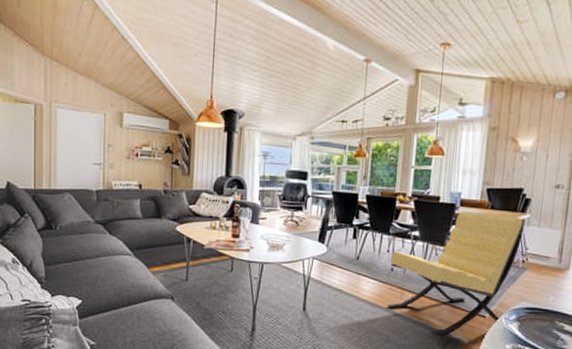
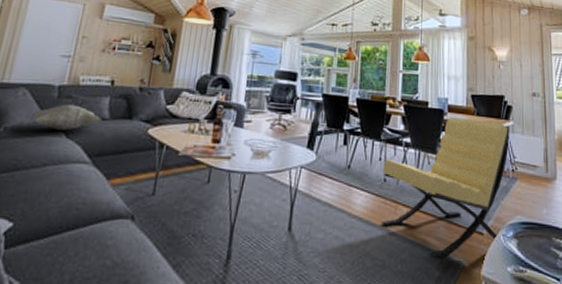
decorative pillow: none [79,206,137,229] -> present [32,104,103,131]

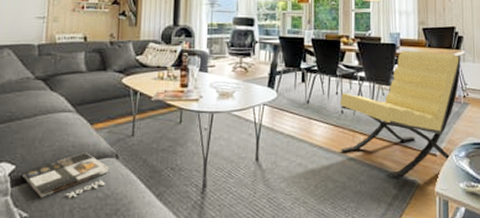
magazine: none [20,211,123,265] -> present [23,153,110,198]
decorative pillow: present [32,104,103,131] -> none [18,61,80,84]

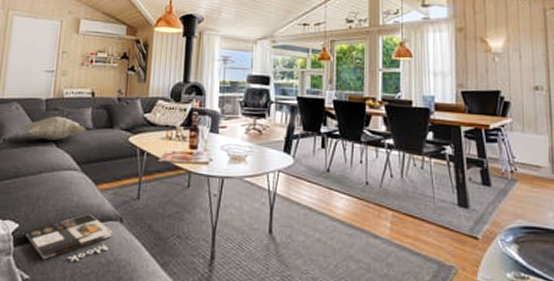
decorative pillow: none [18,61,80,84] -> present [25,116,87,141]
lounge chair: present [340,50,461,180] -> none [364,115,507,264]

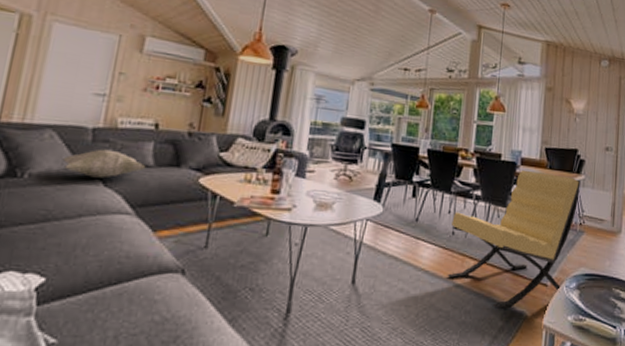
magazine: present [26,214,113,262] -> none [54,265,173,321]
lounge chair: none [364,115,507,264] -> present [447,169,581,310]

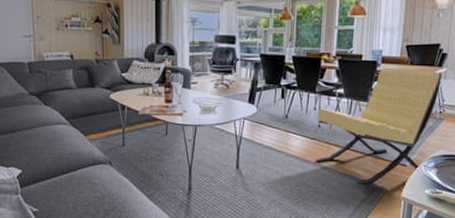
decorative pillow: present [62,149,146,179] -> none [13,78,71,100]

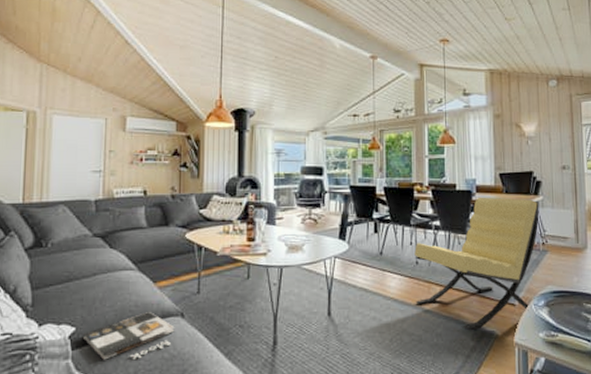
magazine: none [29,160,105,197] -> present [84,312,175,360]

